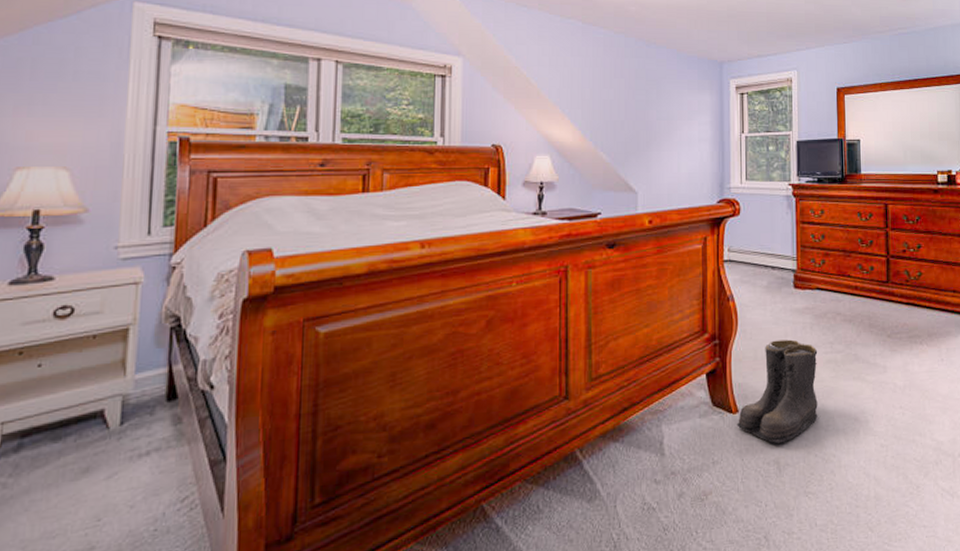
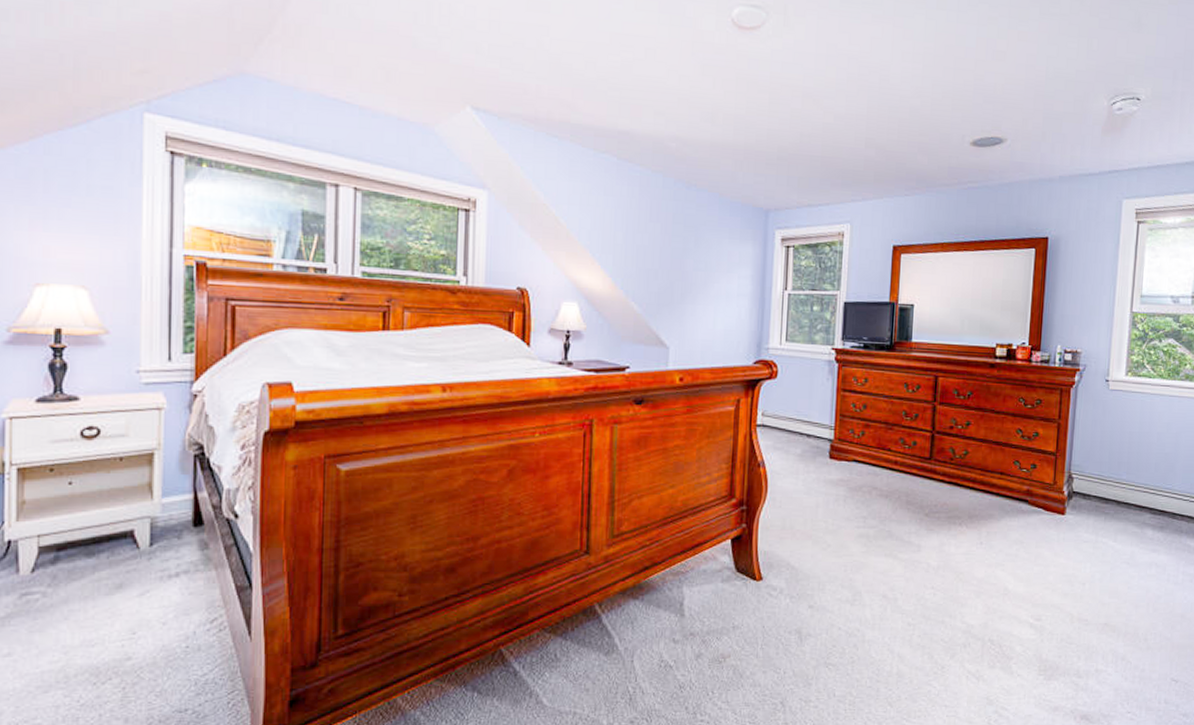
boots: present [737,339,821,444] -> none [759,511,850,614]

